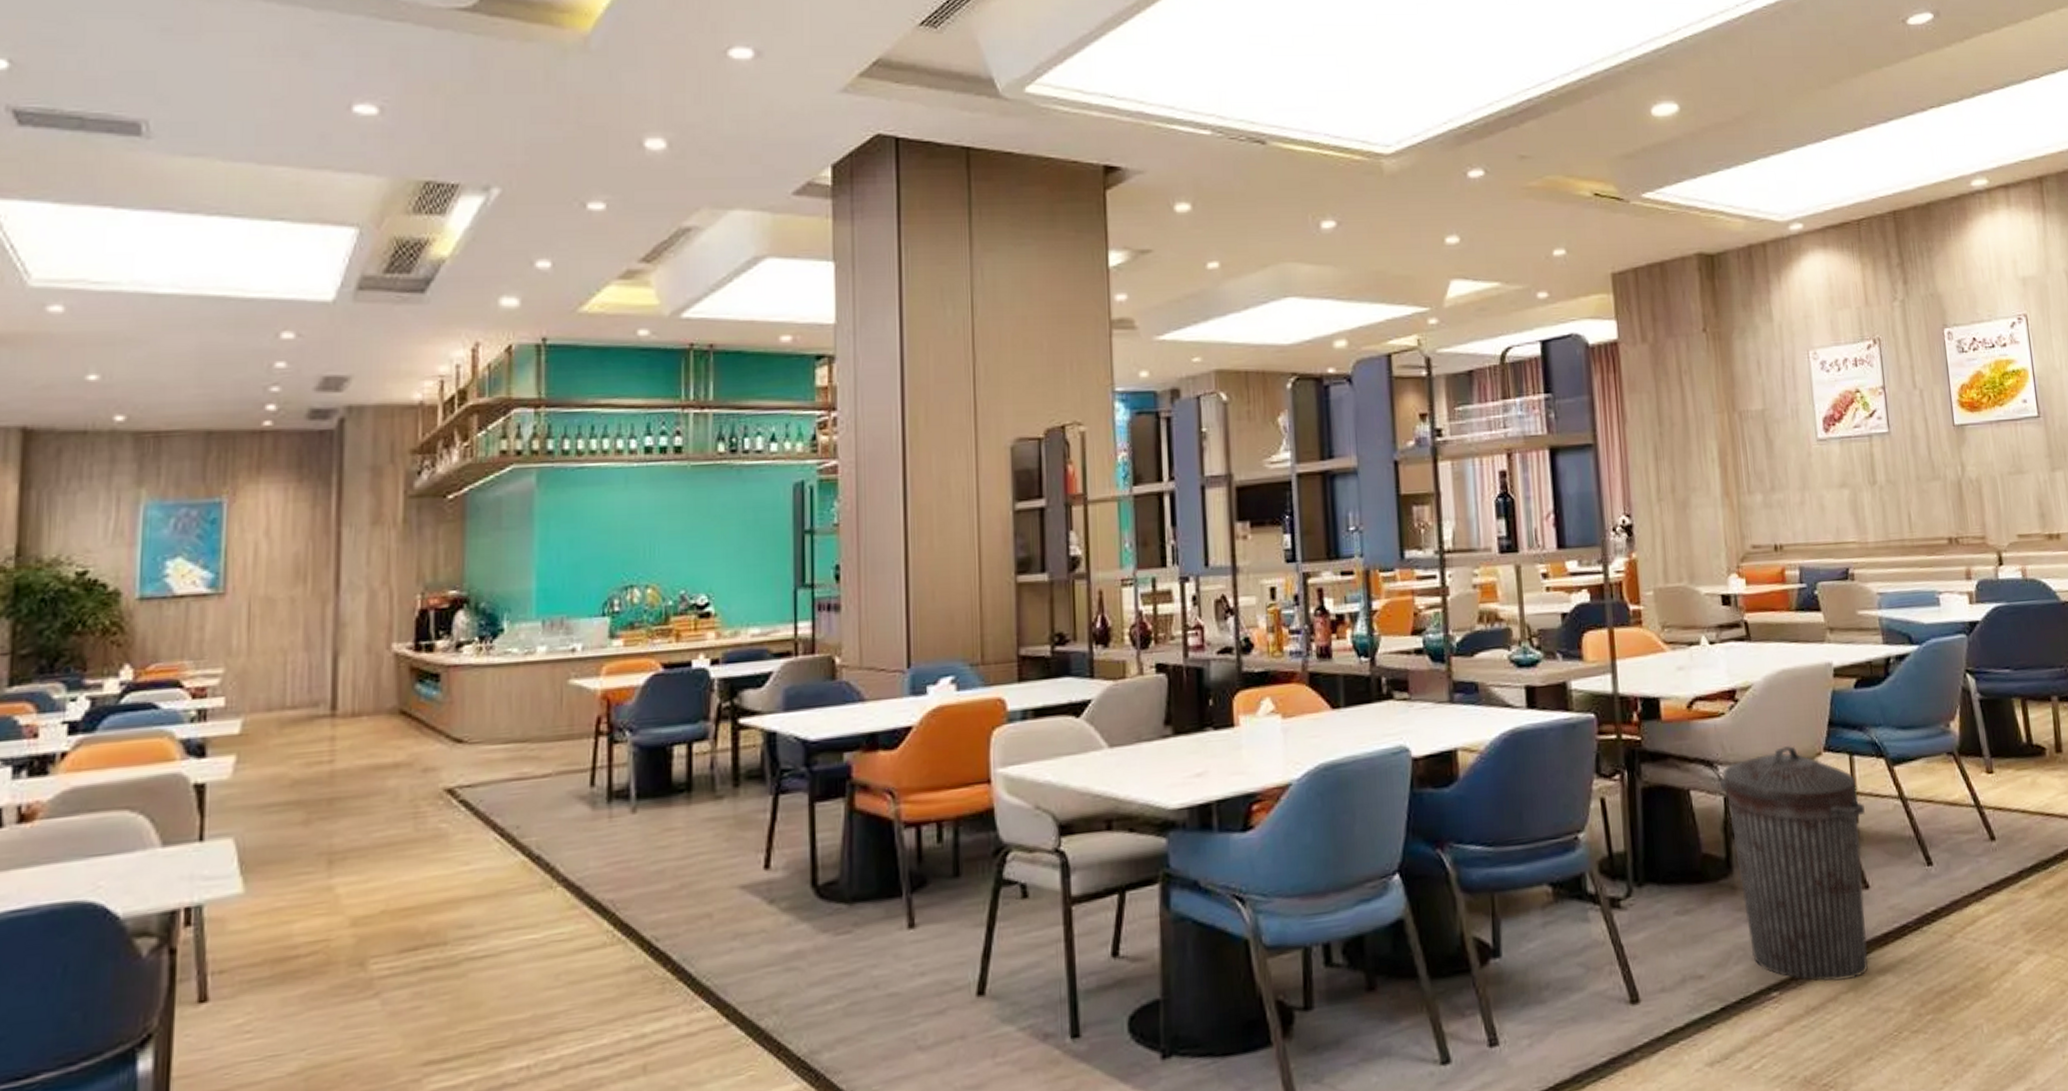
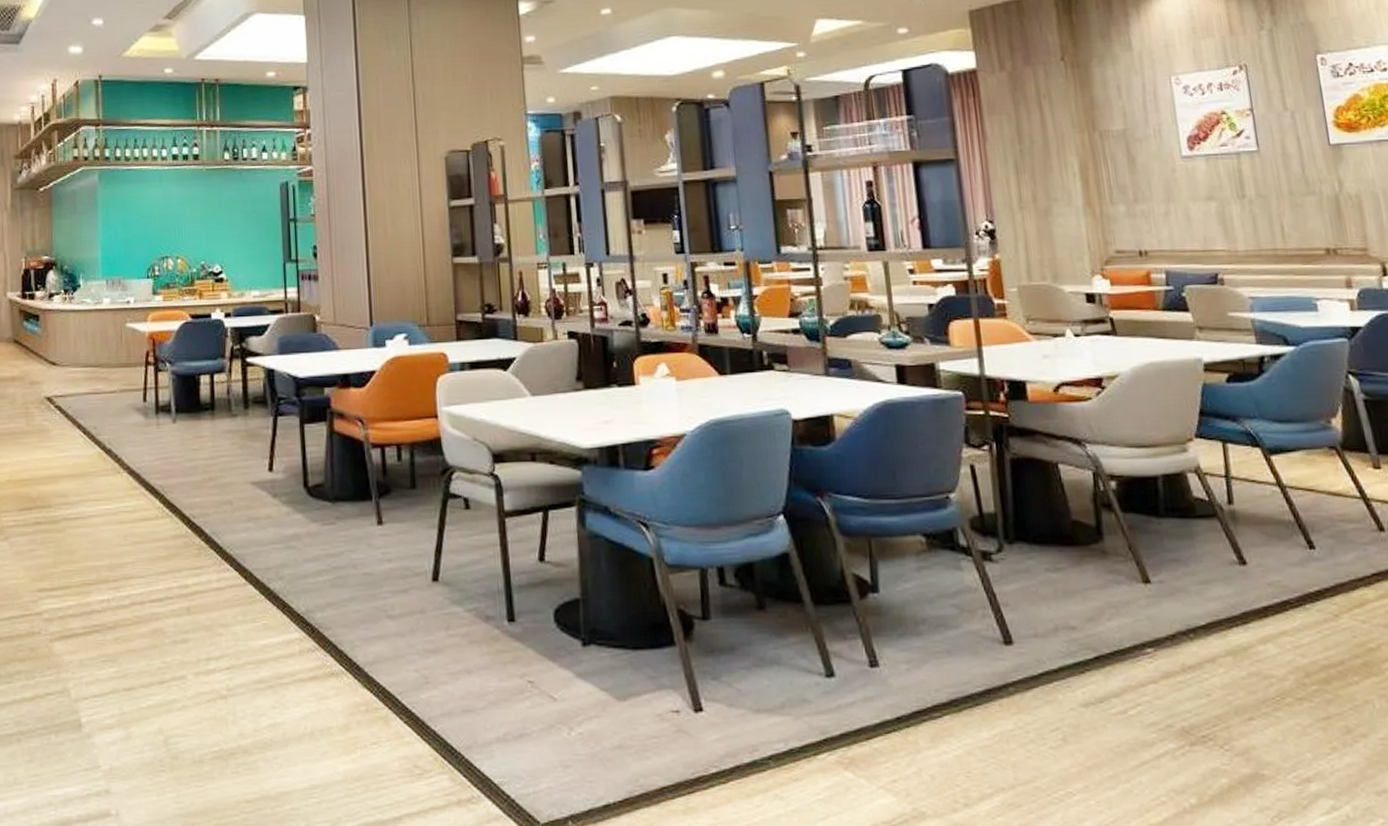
trash can: present [1719,745,1868,982] -> none [1087,431,1247,646]

